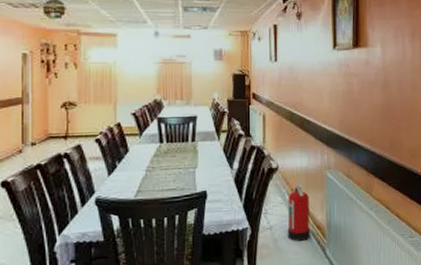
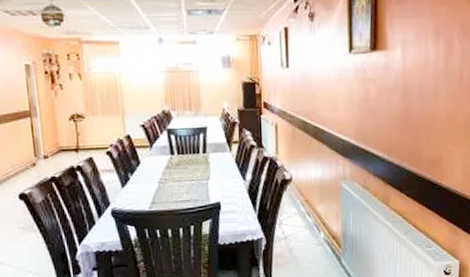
fire extinguisher: present [287,184,311,241] -> none [302,195,326,251]

